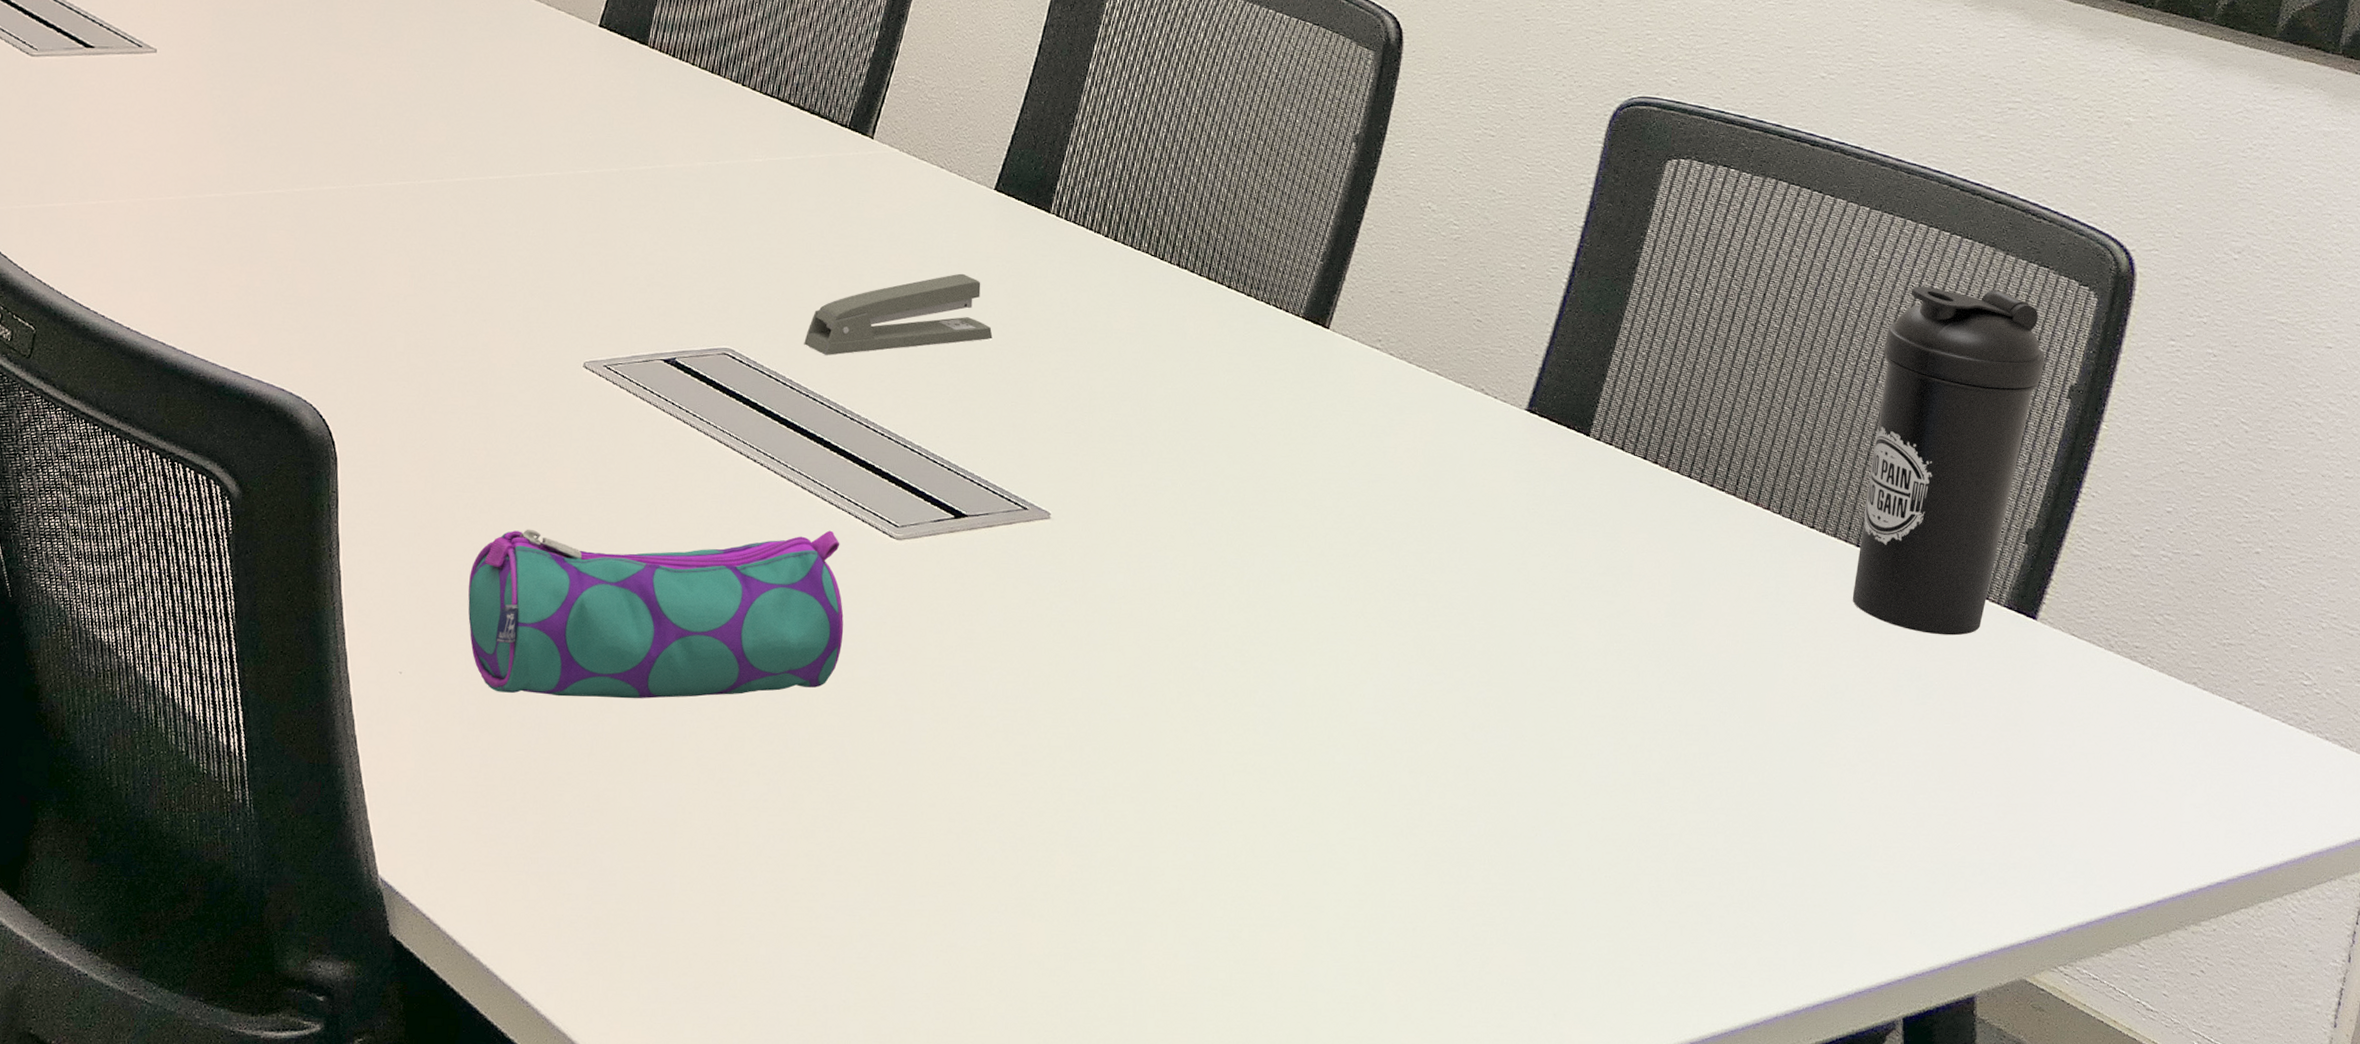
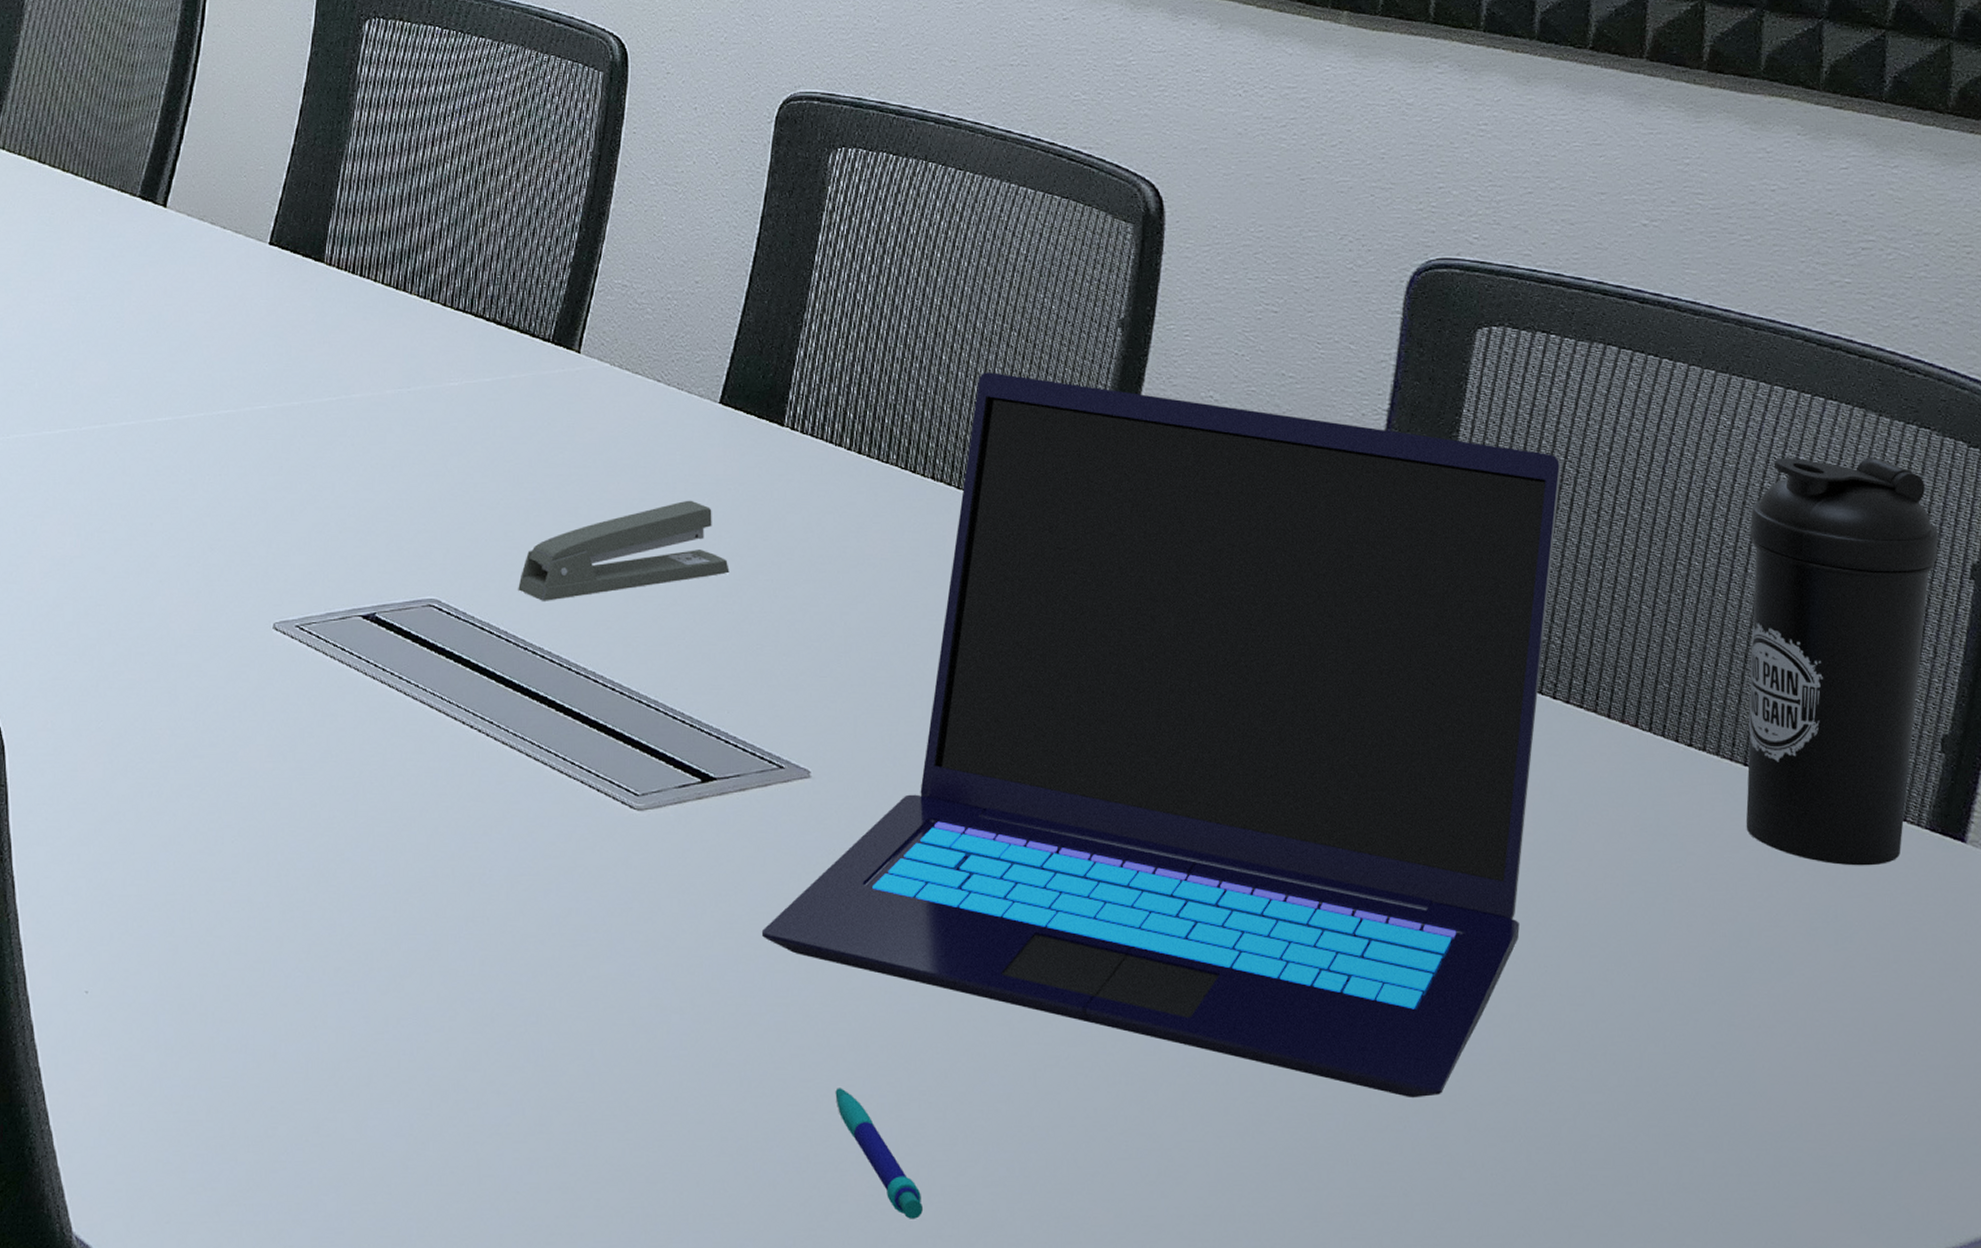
pencil case: present [468,529,844,699] -> none [157,803,585,1012]
laptop: none [997,175,1728,811] -> present [761,372,1561,1098]
pen: none [1051,782,1119,893] -> present [835,1088,923,1219]

